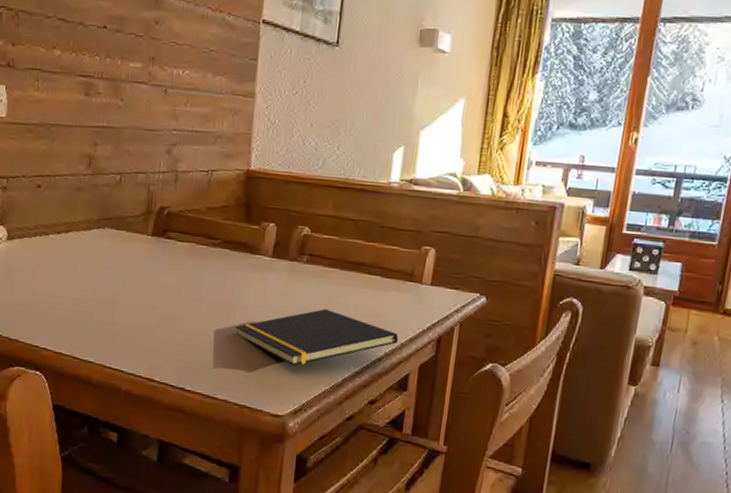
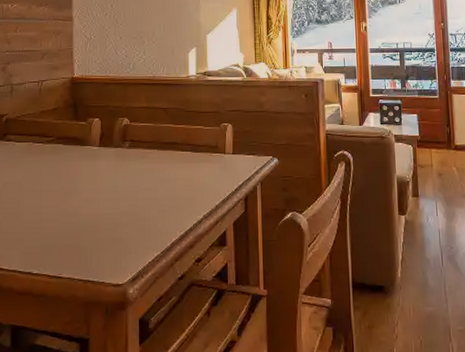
notepad: present [235,308,399,366] -> none [73,184,213,237]

